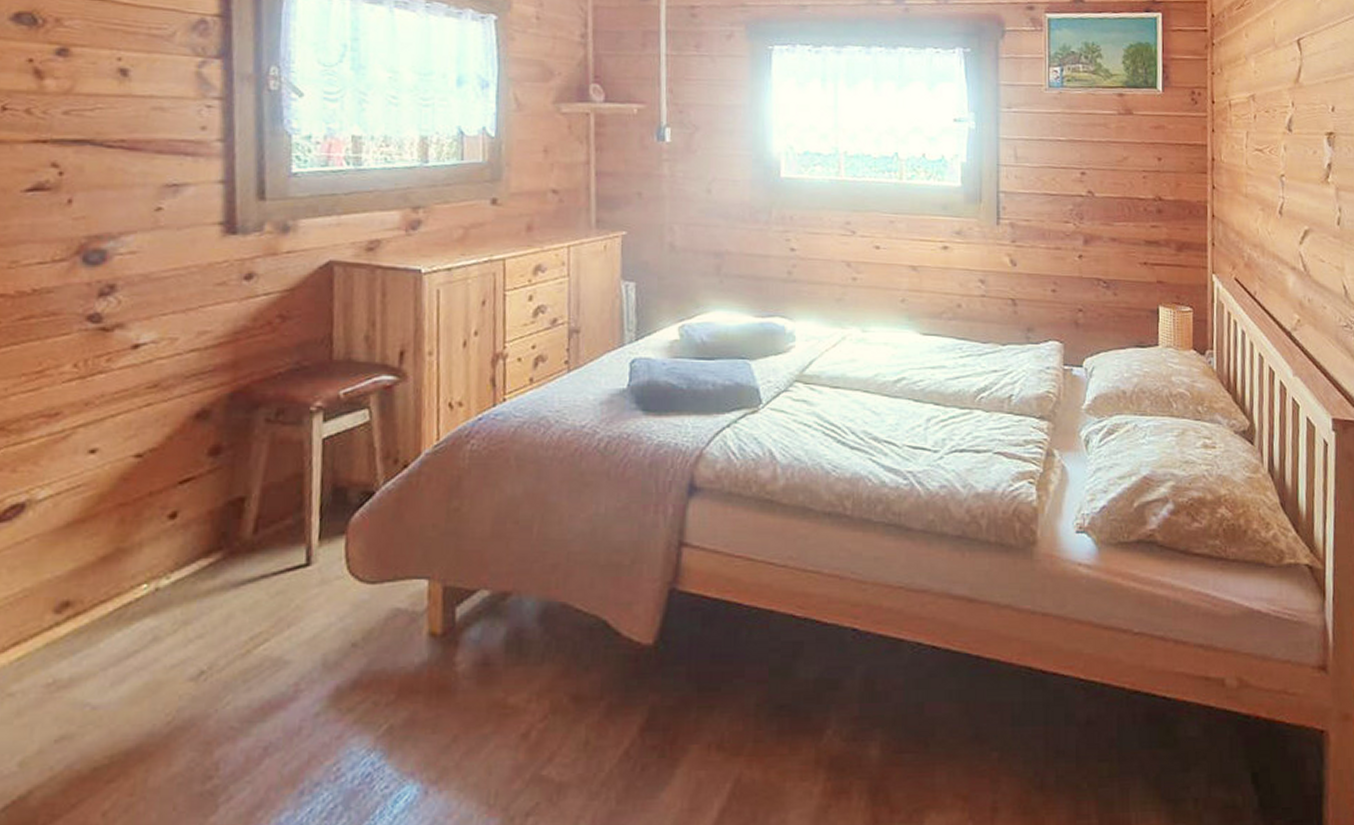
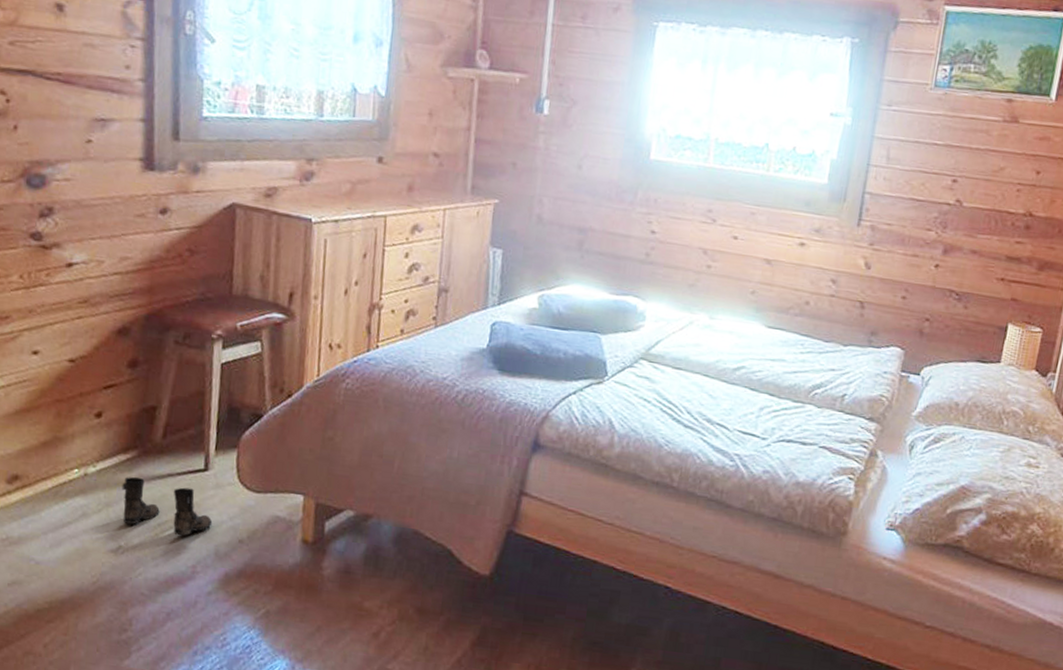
boots: none [203,585,318,649] -> present [122,477,213,536]

